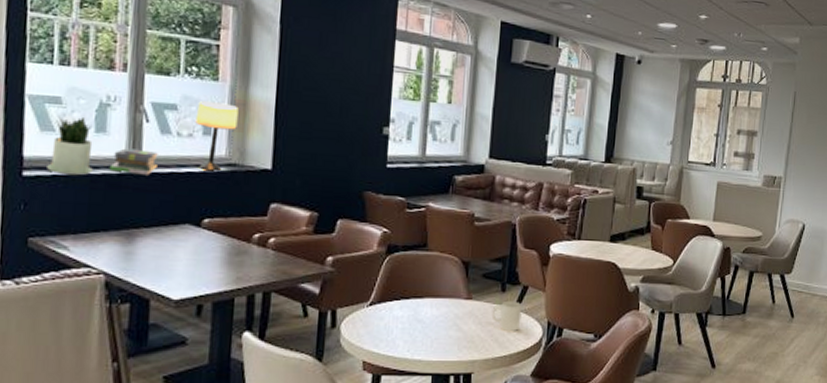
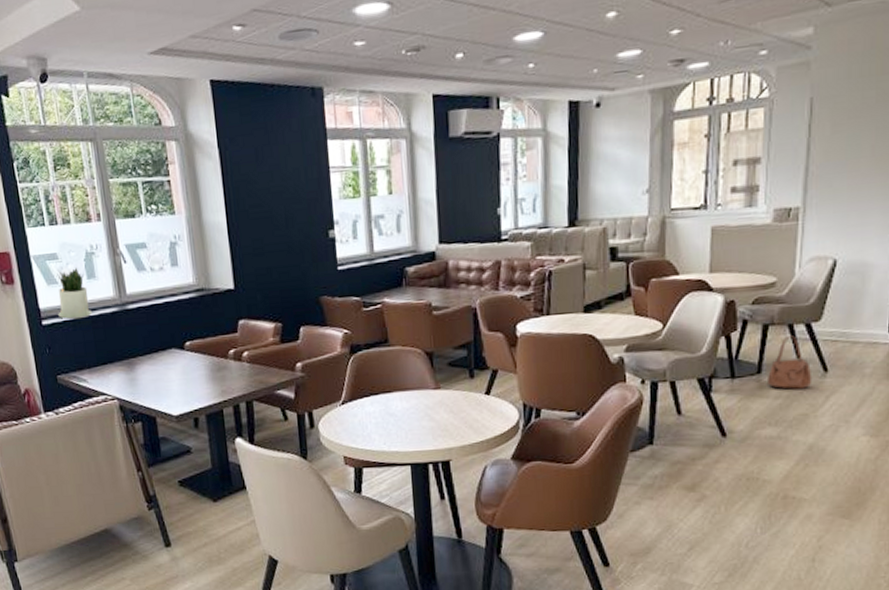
books: present [109,148,158,175] -> none [103,288,140,311]
table lamp: present [195,101,239,172] -> none [162,234,198,299]
cup: present [491,300,522,331] -> none [462,386,495,417]
handbag: none [750,283,783,330] -> present [768,336,812,390]

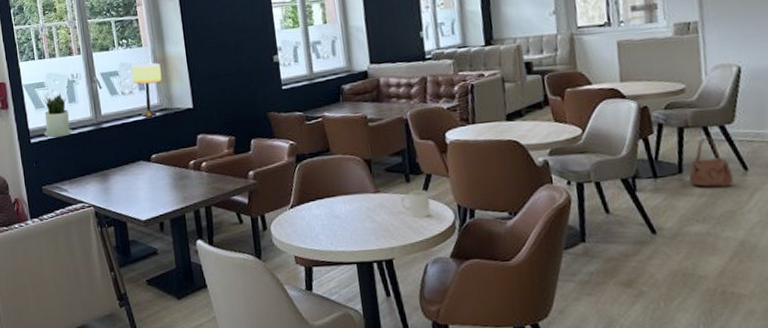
table lamp: none [162,234,198,299] -> present [131,62,162,118]
cup: none [462,386,495,417] -> present [400,189,432,218]

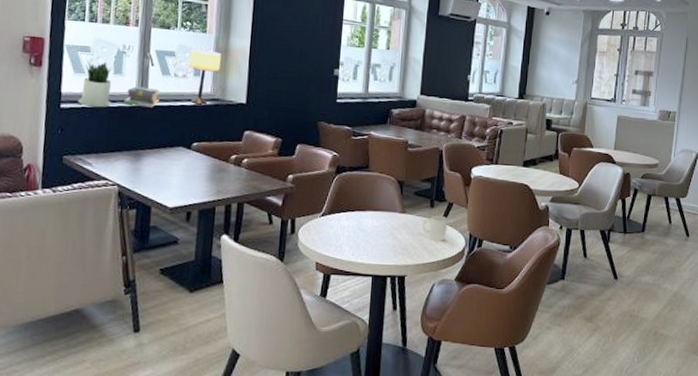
books: none [82,109,113,130] -> present [123,86,160,108]
handbag: present [689,137,734,188] -> none [649,206,679,248]

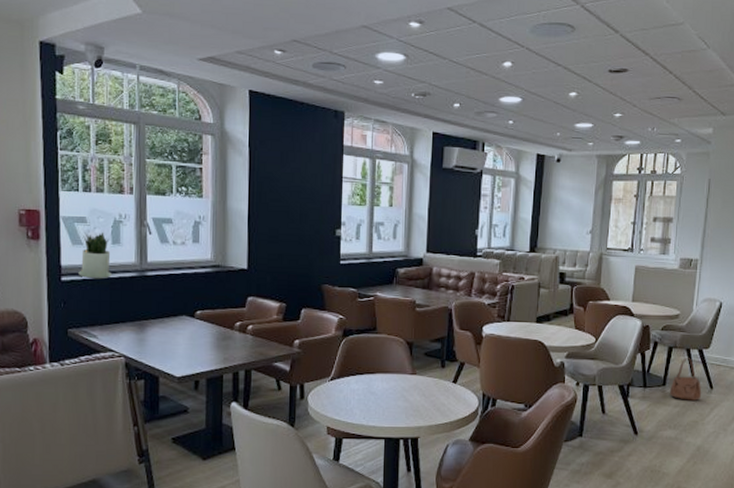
books: present [123,86,160,108] -> none [123,256,159,277]
table lamp: present [188,49,221,105] -> none [186,215,219,272]
cup: present [422,215,448,241] -> none [433,375,460,401]
handbag: none [649,206,679,248] -> present [670,358,702,401]

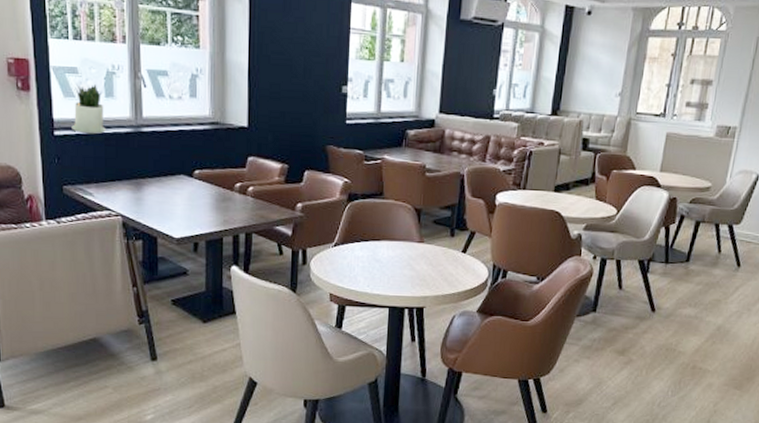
handbag: present [670,358,702,401] -> none [693,233,728,279]

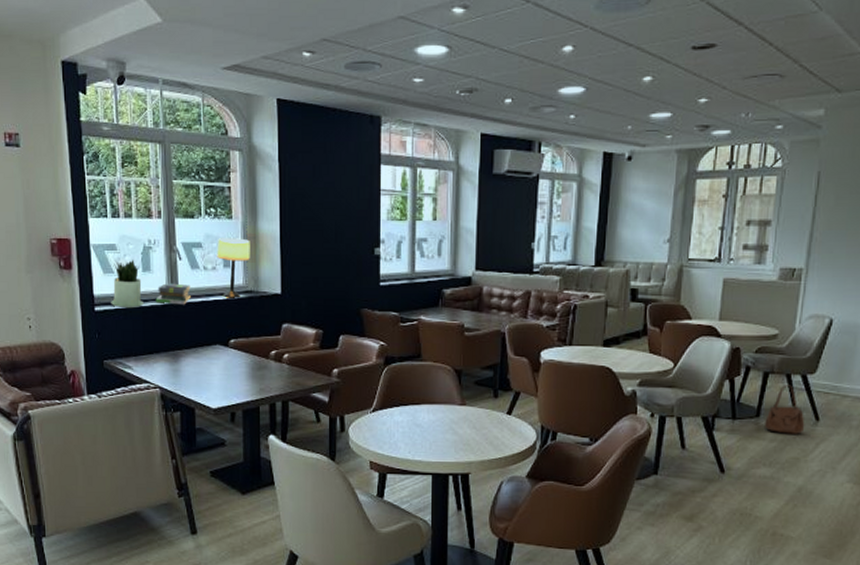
books: none [118,110,155,133] -> present [155,283,191,305]
table lamp: none [183,67,218,129] -> present [217,238,250,298]
handbag: none [693,233,728,279] -> present [765,385,805,434]

